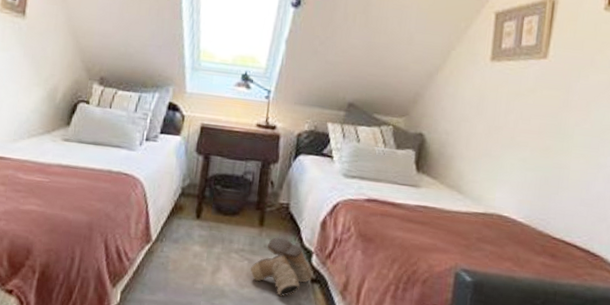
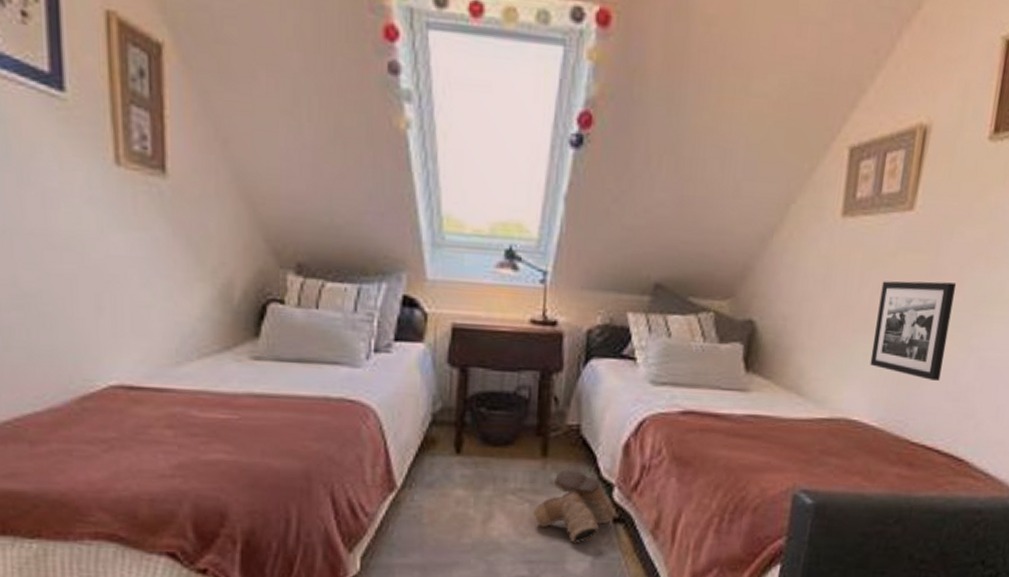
picture frame: none [516,109,585,189] -> present [870,281,957,381]

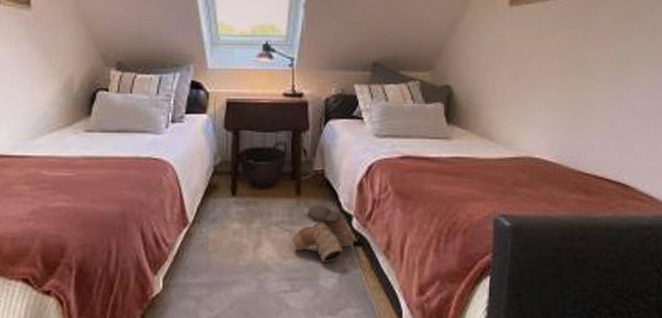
picture frame: present [870,281,957,381] -> none [544,49,605,124]

